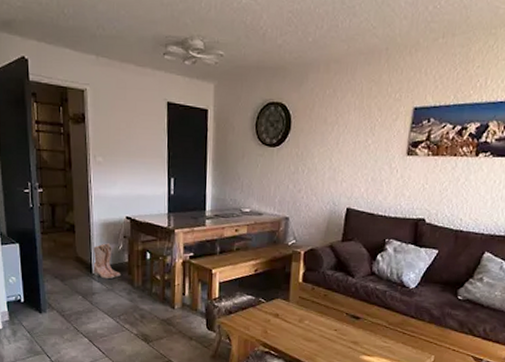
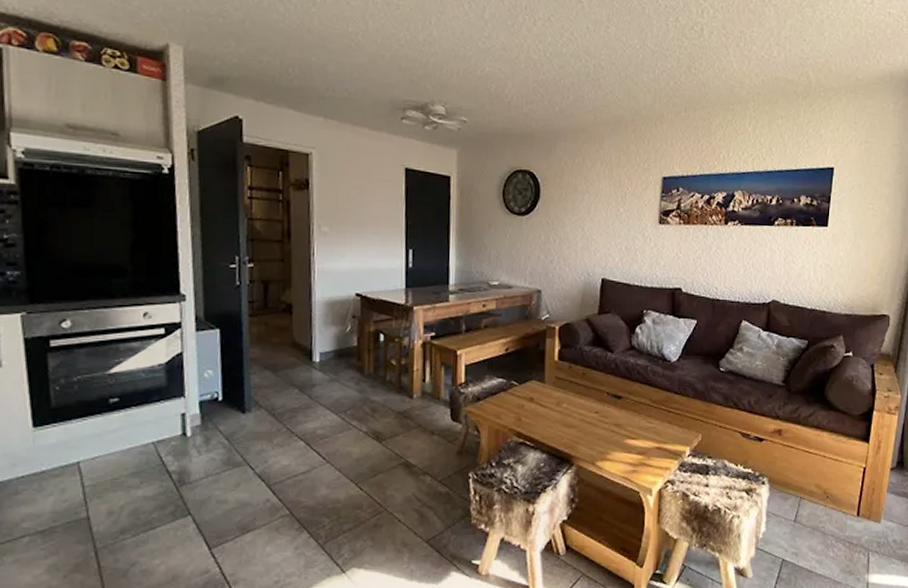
boots: present [93,243,122,279] -> none [313,325,349,368]

